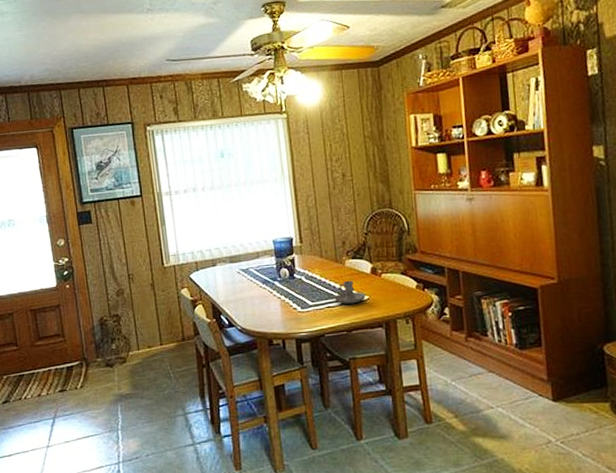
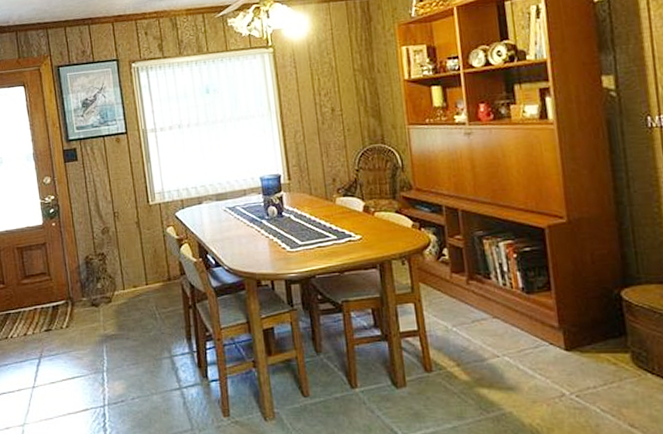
candle holder: present [334,280,366,304] -> none [324,219,358,244]

